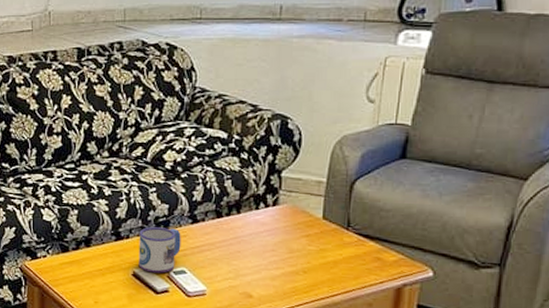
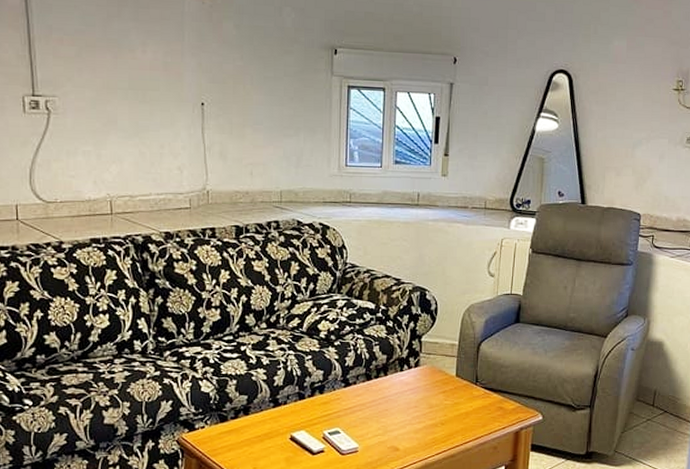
mug: present [138,227,181,273] -> none [296,392,335,435]

